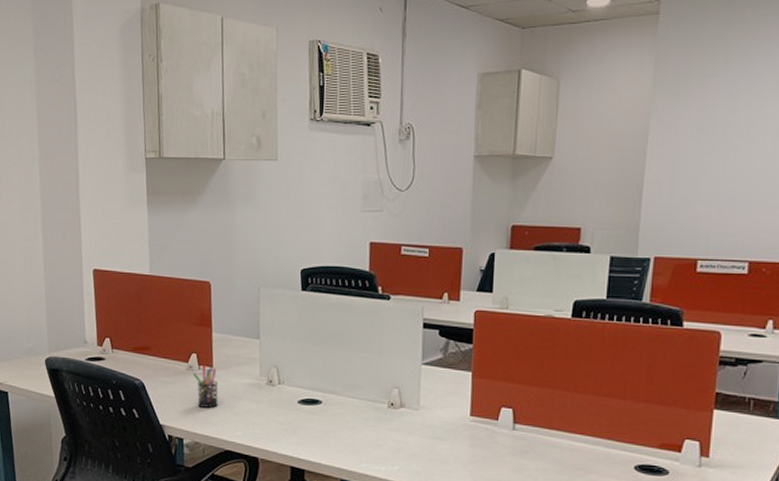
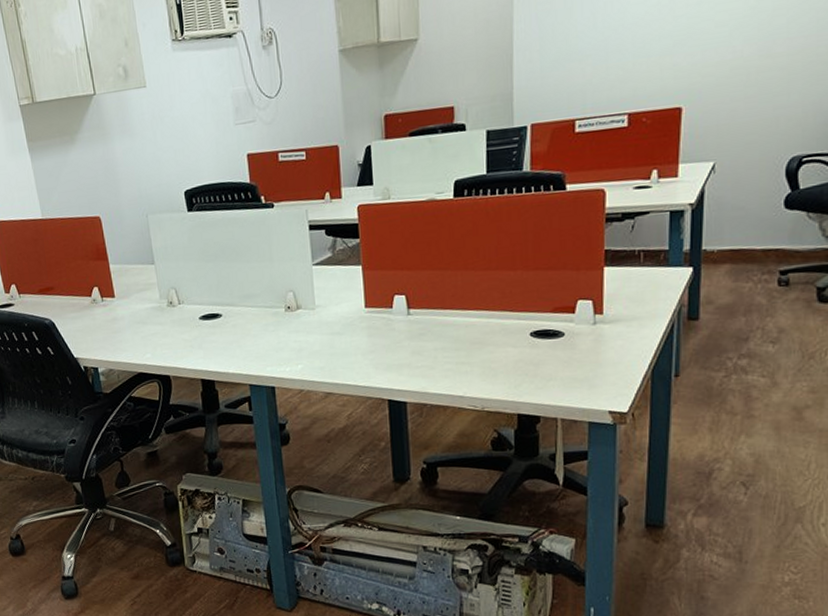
pen holder: present [192,363,218,408] -> none [97,295,125,337]

